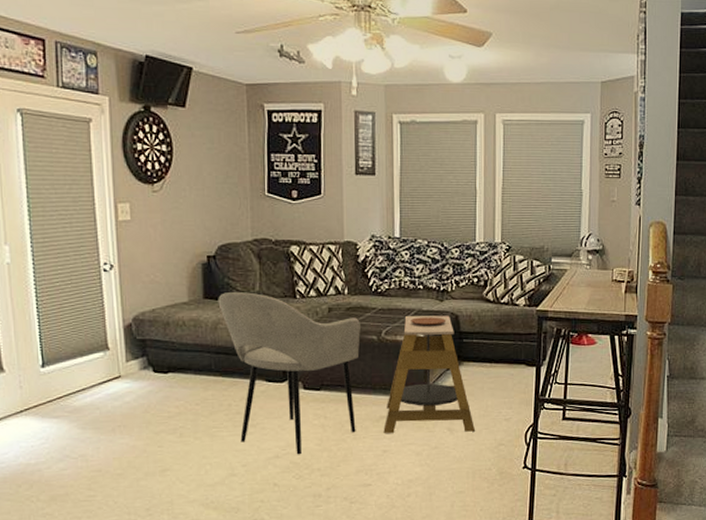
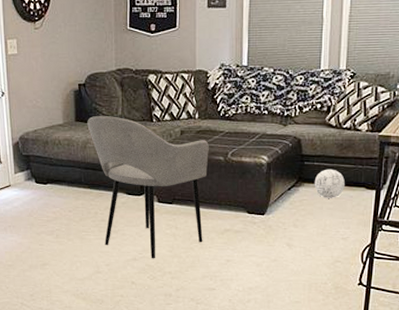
side table: present [383,315,475,433] -> none [227,139,313,248]
ball: none [474,346,505,377] -> present [314,169,345,198]

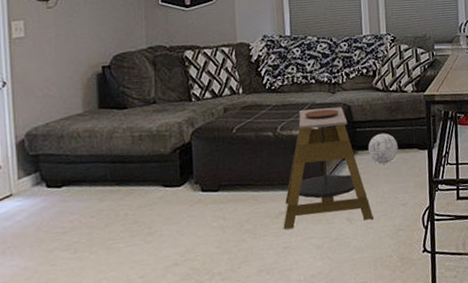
armchair: present [87,116,209,259] -> none [113,99,257,260]
side table: none [227,139,313,248] -> present [283,106,373,229]

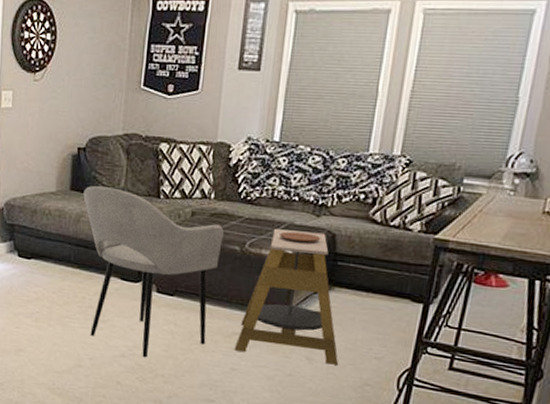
armchair: none [113,99,257,260] -> present [83,186,224,358]
ball: present [368,133,398,164] -> none [347,272,386,309]

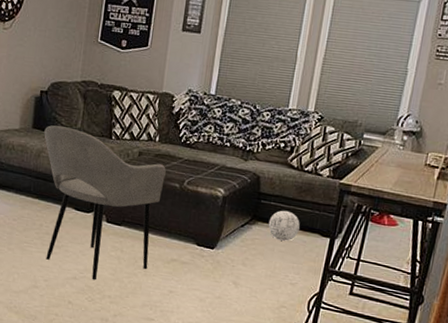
side table: present [234,229,338,365] -> none [172,170,260,289]
ball: none [347,272,386,309] -> present [268,210,300,241]

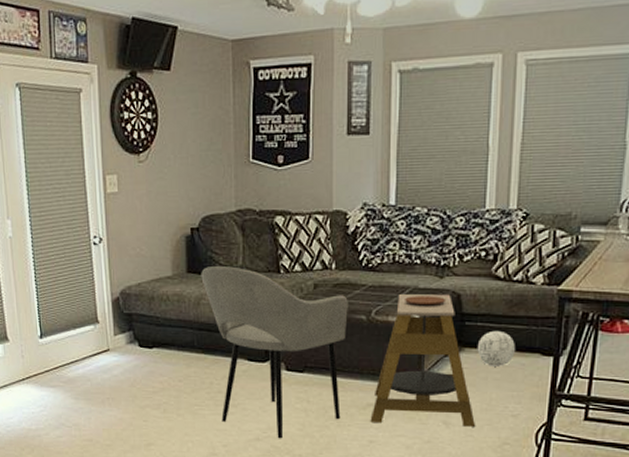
side table: none [172,170,260,289] -> present [370,294,475,427]

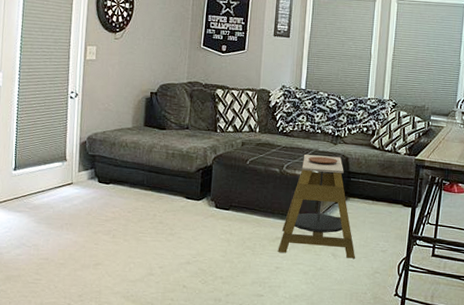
armchair: present [201,266,348,439] -> none [155,123,267,263]
ball: present [477,330,515,366] -> none [358,186,385,213]

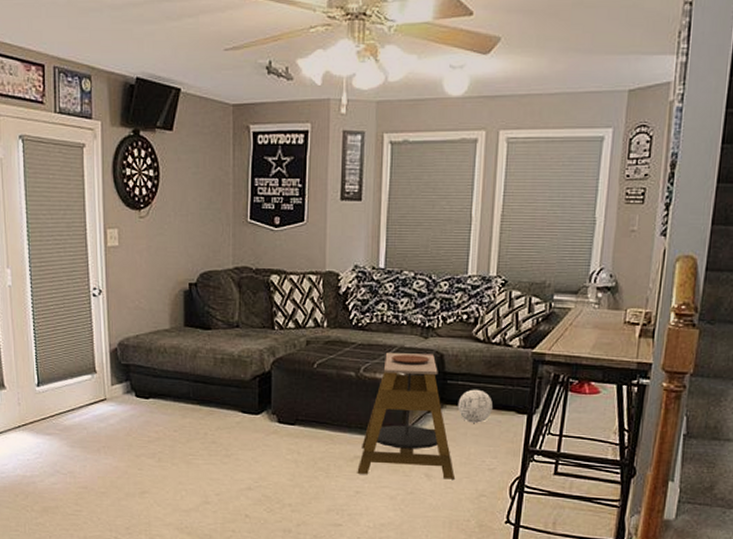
ball: none [358,186,385,213] -> present [457,389,493,423]

